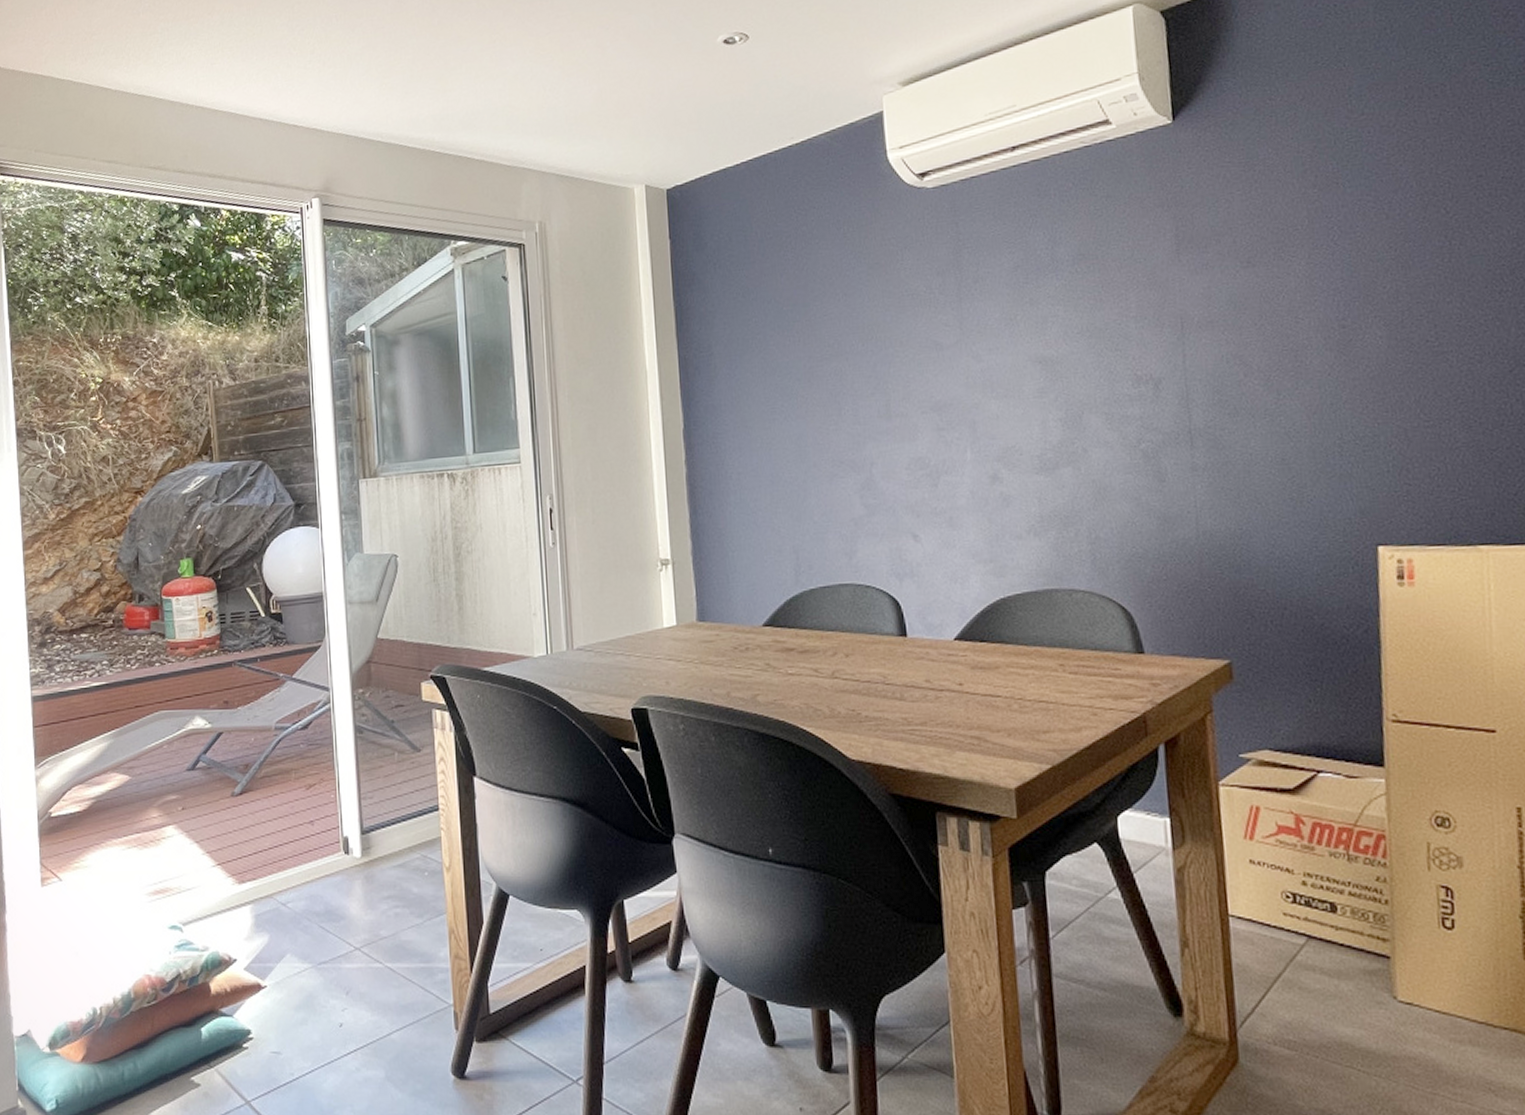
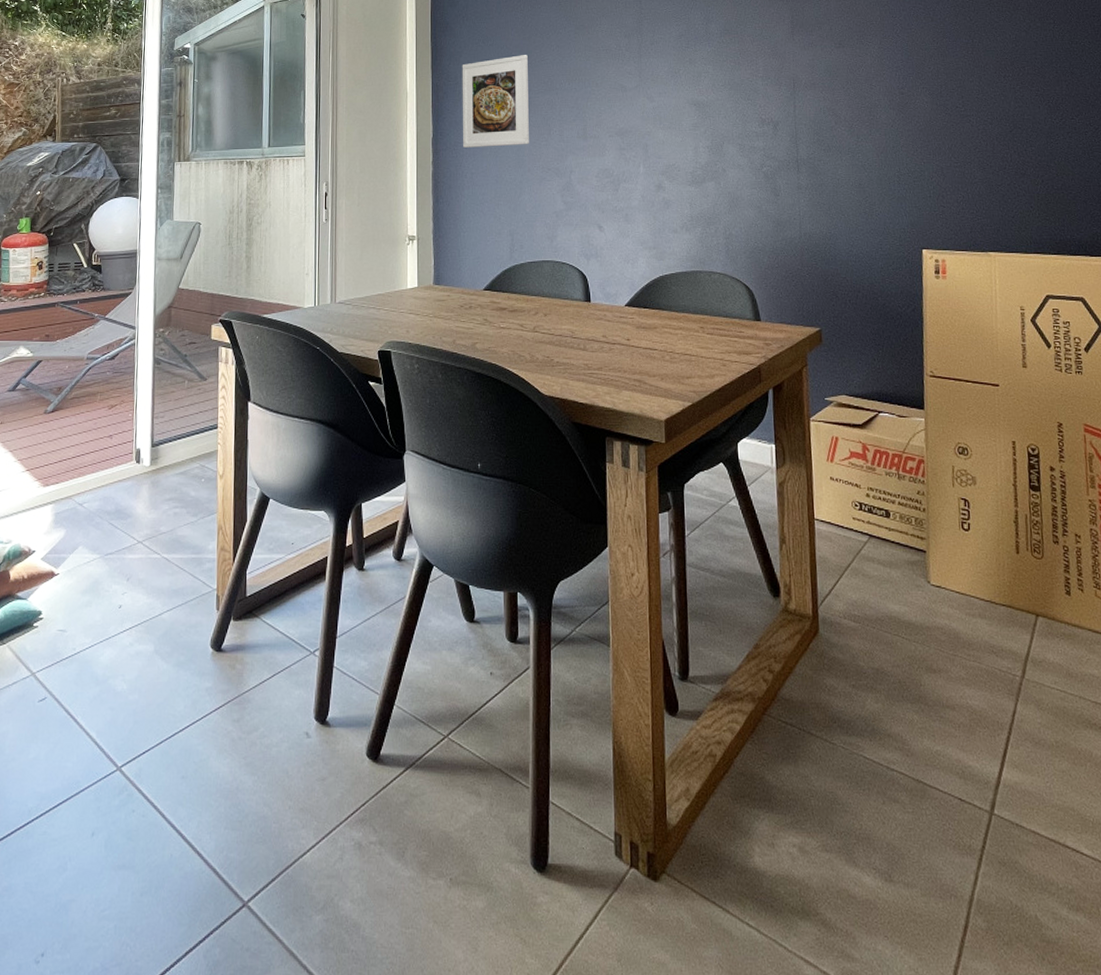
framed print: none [716,309,813,440] -> present [462,55,529,148]

